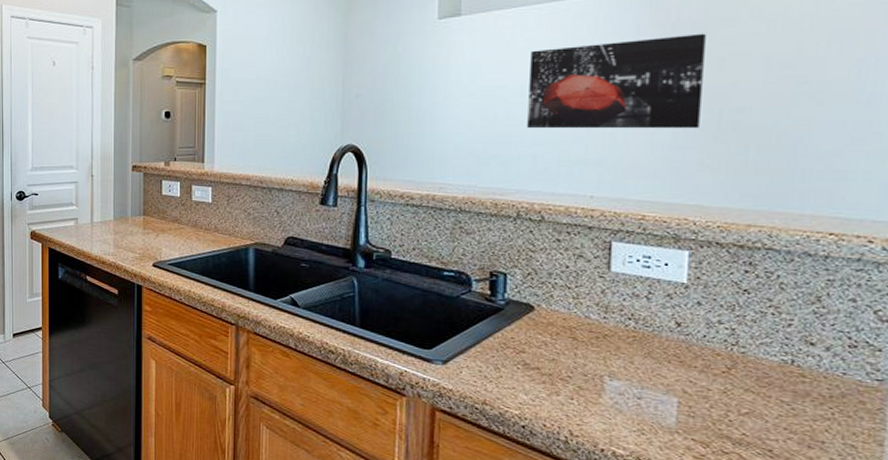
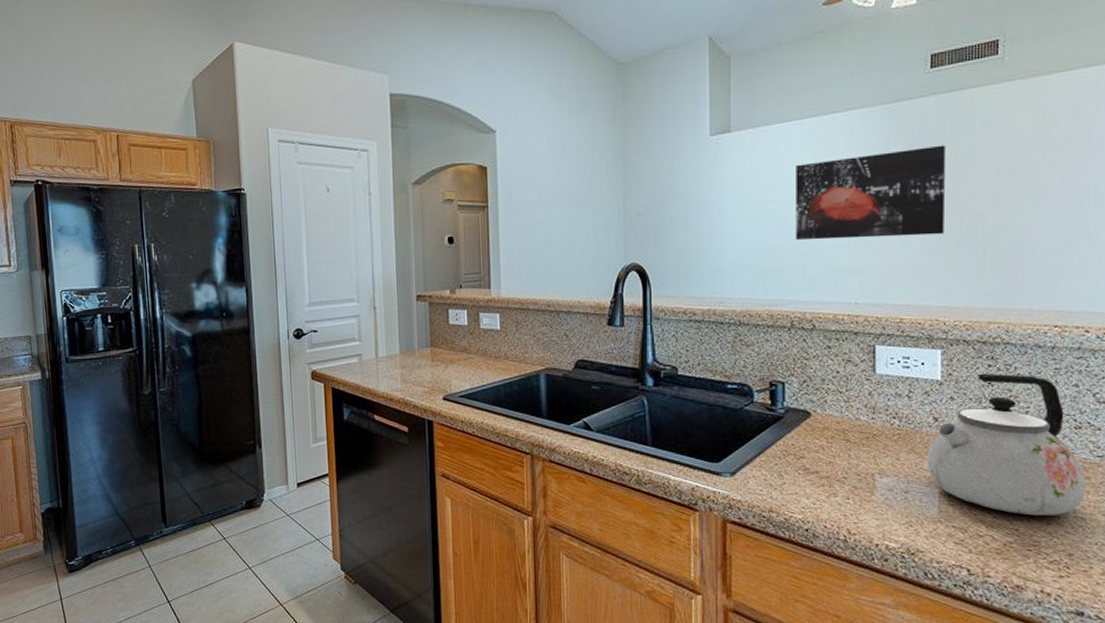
kettle: none [666,279,859,440] -> present [927,373,1085,516]

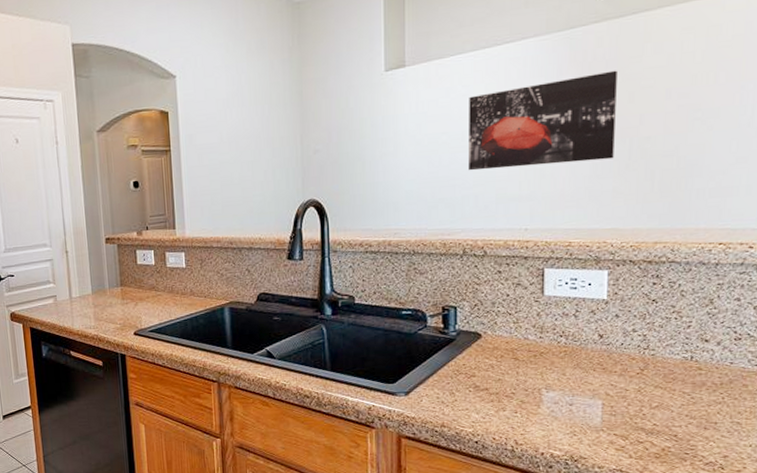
kettle: present [927,373,1085,516] -> none [592,291,742,422]

